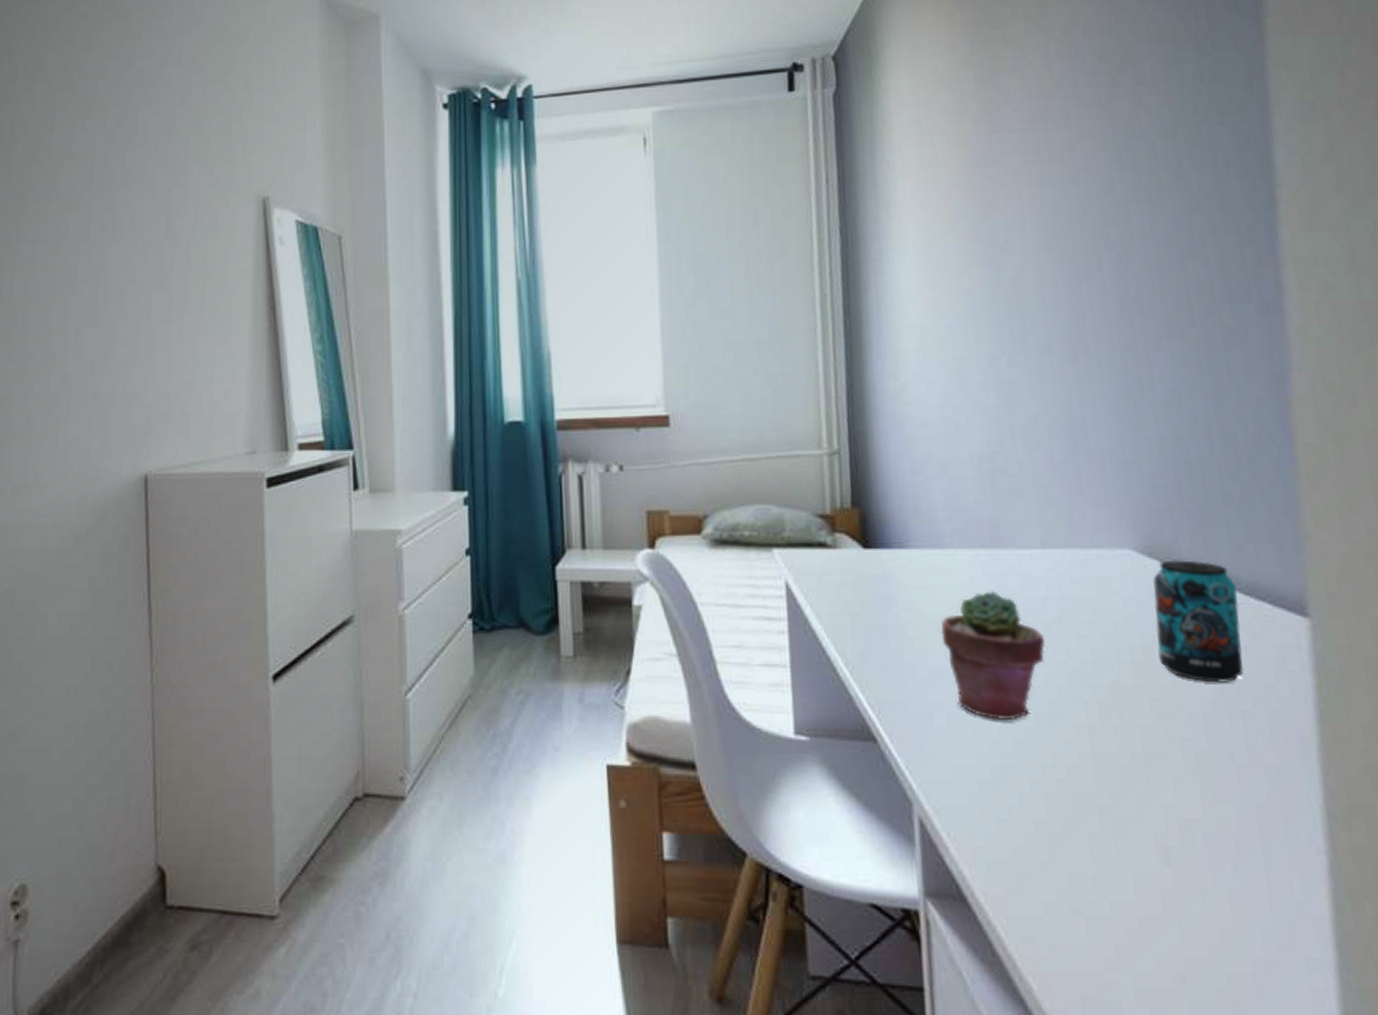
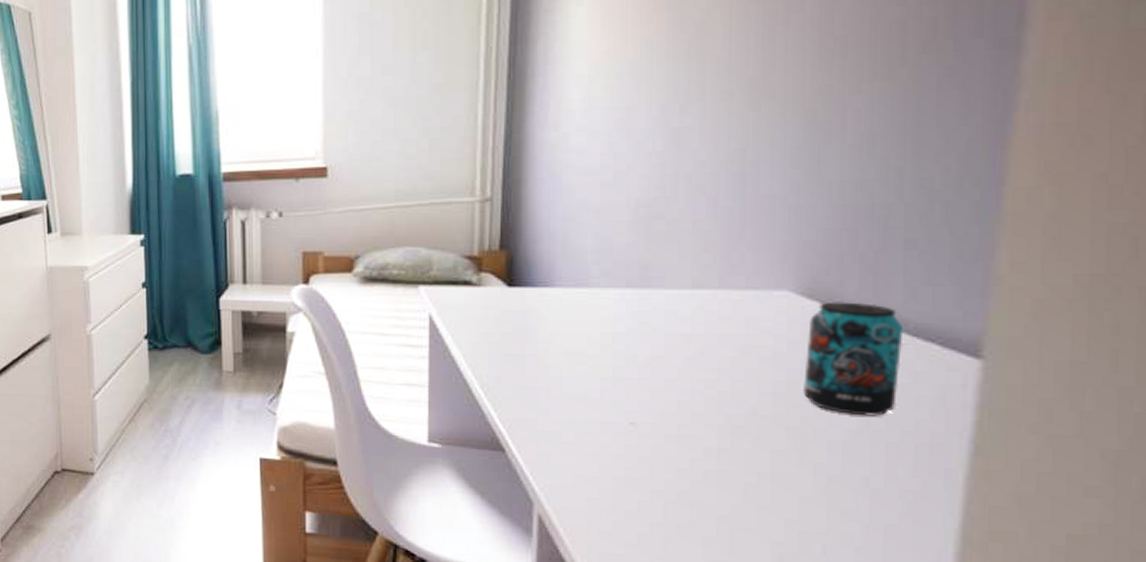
potted succulent: present [941,590,1045,721] -> none [578,326,682,440]

